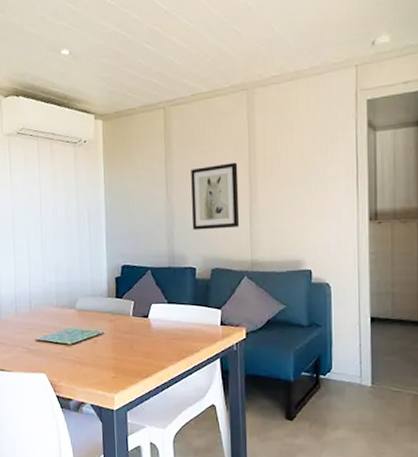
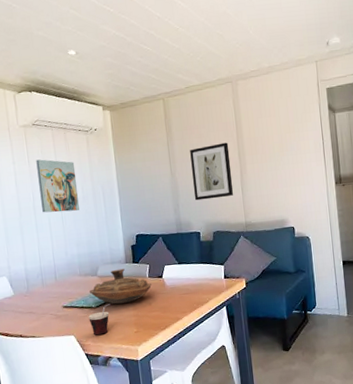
wall art: none [18,173,61,234] -> present [36,159,79,213]
cup: none [62,342,88,376] -> present [88,303,111,335]
decorative bowl: none [66,303,135,343] -> present [90,268,152,304]

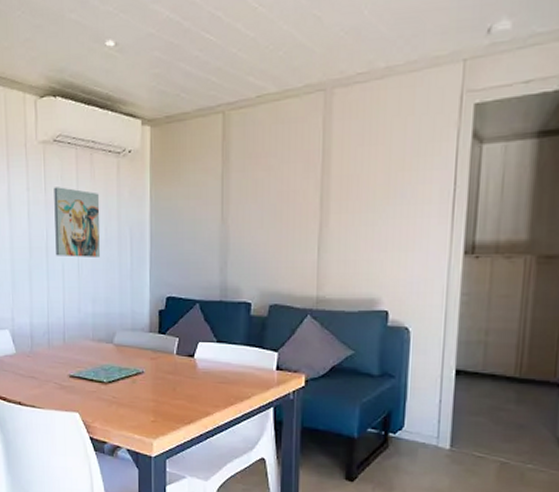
cup: present [88,303,111,335] -> none [98,380,126,417]
decorative bowl: present [90,268,152,304] -> none [102,338,179,383]
wall art: present [190,142,233,201] -> none [249,179,308,259]

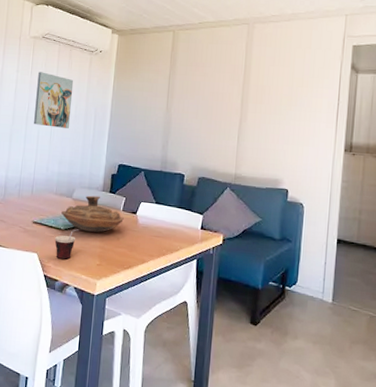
cup: none [98,380,126,417] -> present [55,229,79,259]
decorative bowl: none [102,338,179,383] -> present [61,195,124,233]

